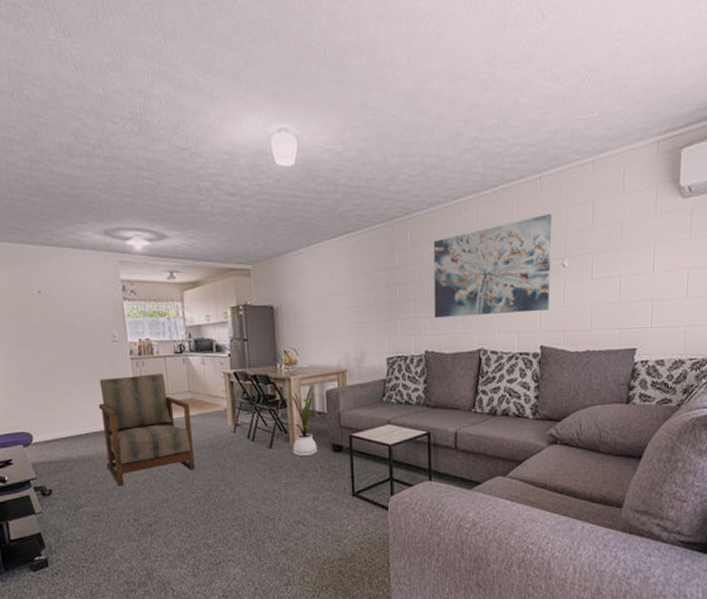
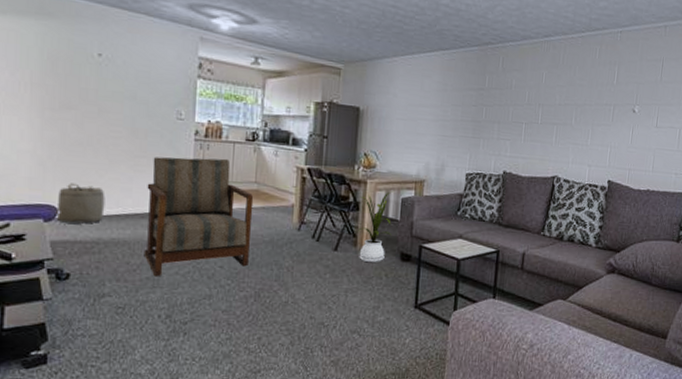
basket: none [30,411,69,446] -> present [56,183,105,224]
wall art: present [433,213,553,319] -> none [515,63,628,149]

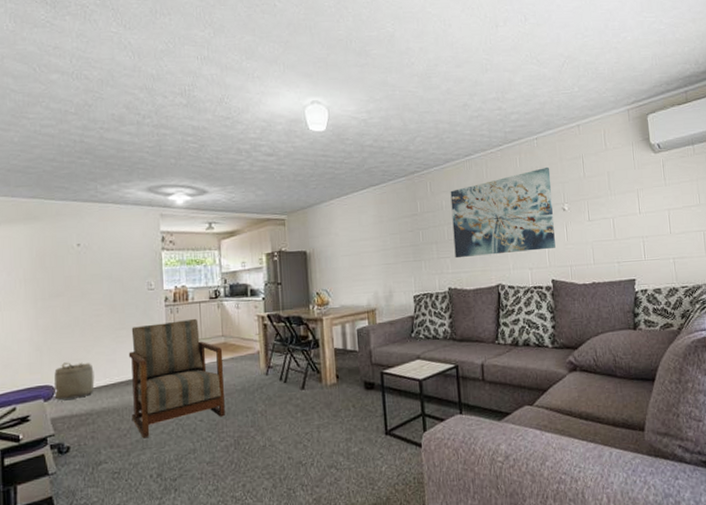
house plant: present [358,191,394,262] -> none [318,324,353,396]
wall art: none [515,63,628,149] -> present [450,166,556,259]

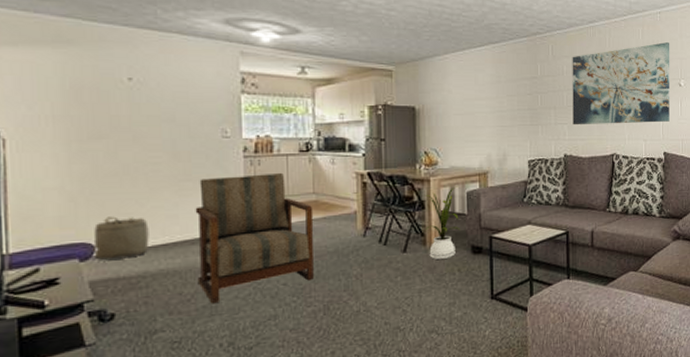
house plant: none [318,324,353,396] -> present [424,186,461,259]

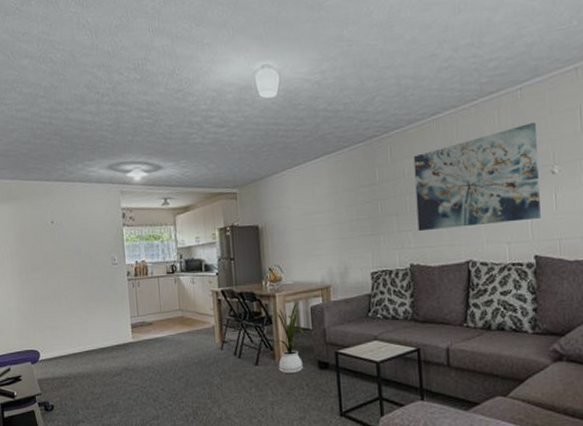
basket: present [93,216,150,260] -> none [38,330,71,363]
armchair: present [195,172,314,304] -> none [98,292,184,403]

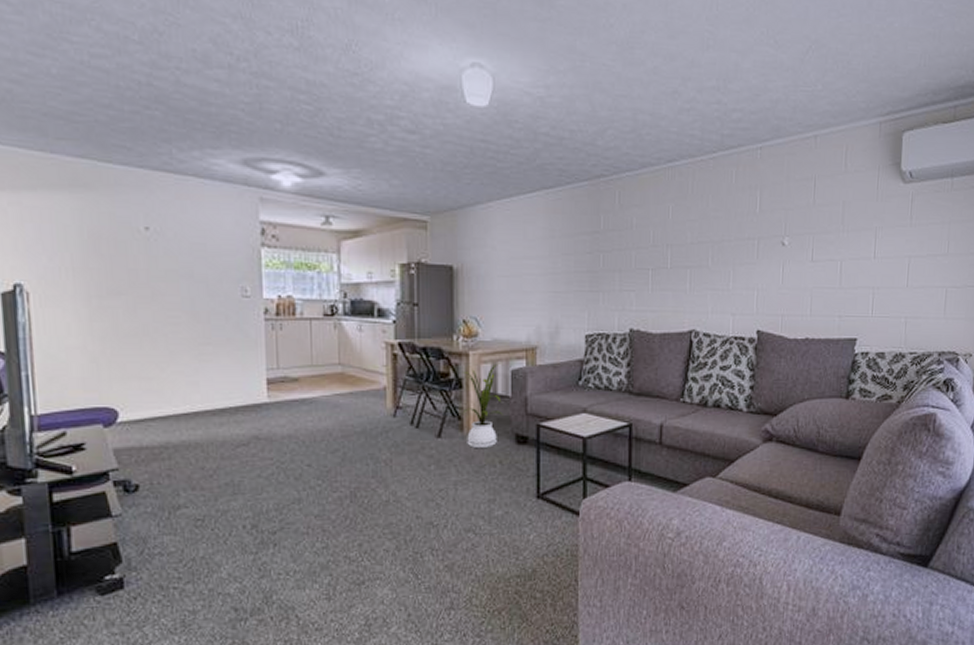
wall art: present [413,121,541,232] -> none [642,186,773,293]

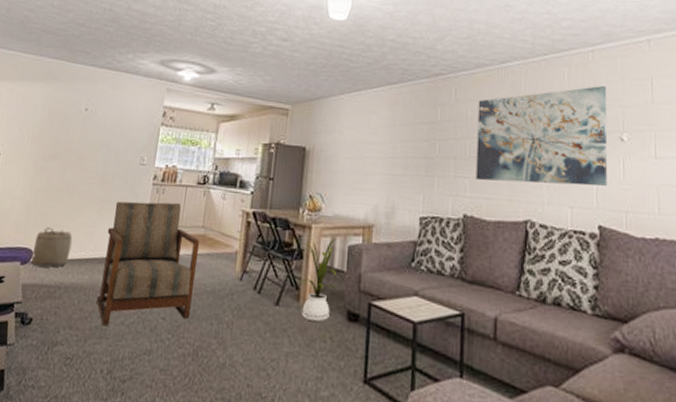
basket: none [116,380,171,427] -> present [30,227,73,268]
armchair: none [215,339,340,482] -> present [96,201,200,327]
wall art: none [642,186,773,293] -> present [476,85,607,186]

